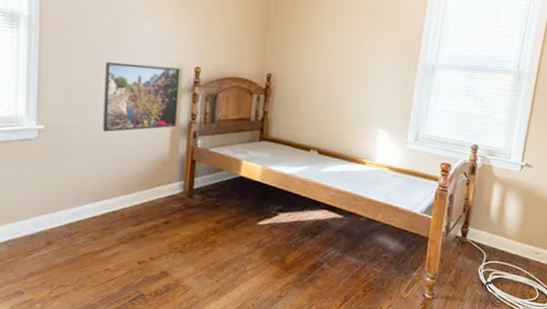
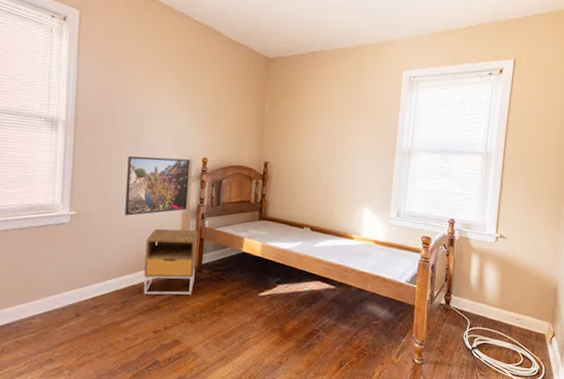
nightstand: none [125,147,190,223] -> present [143,228,198,295]

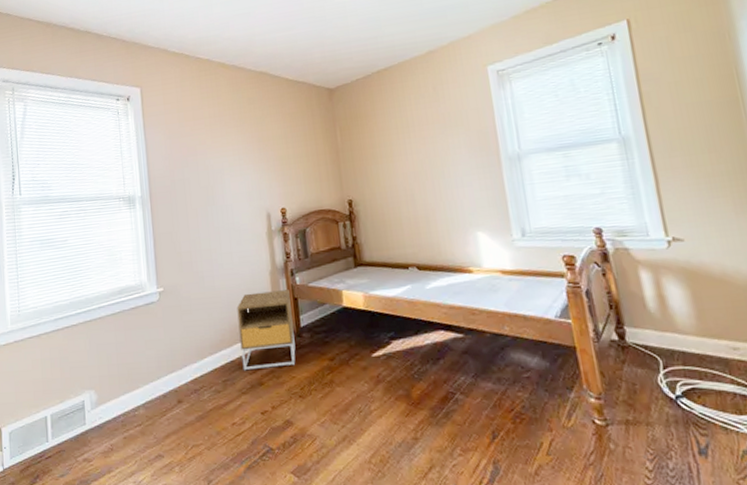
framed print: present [125,155,191,216] -> none [205,213,274,284]

